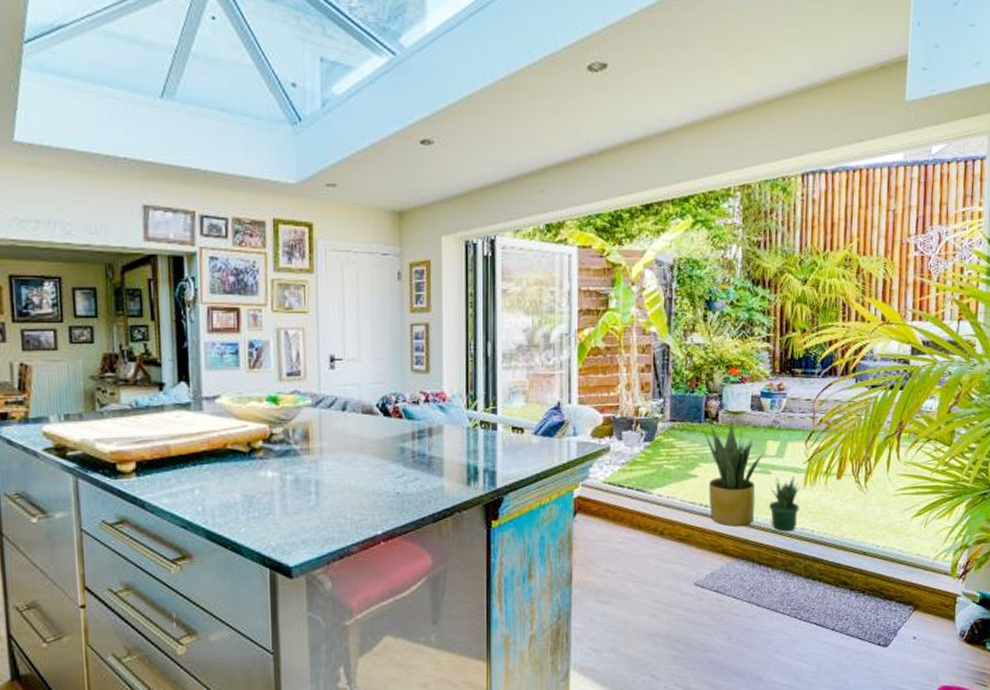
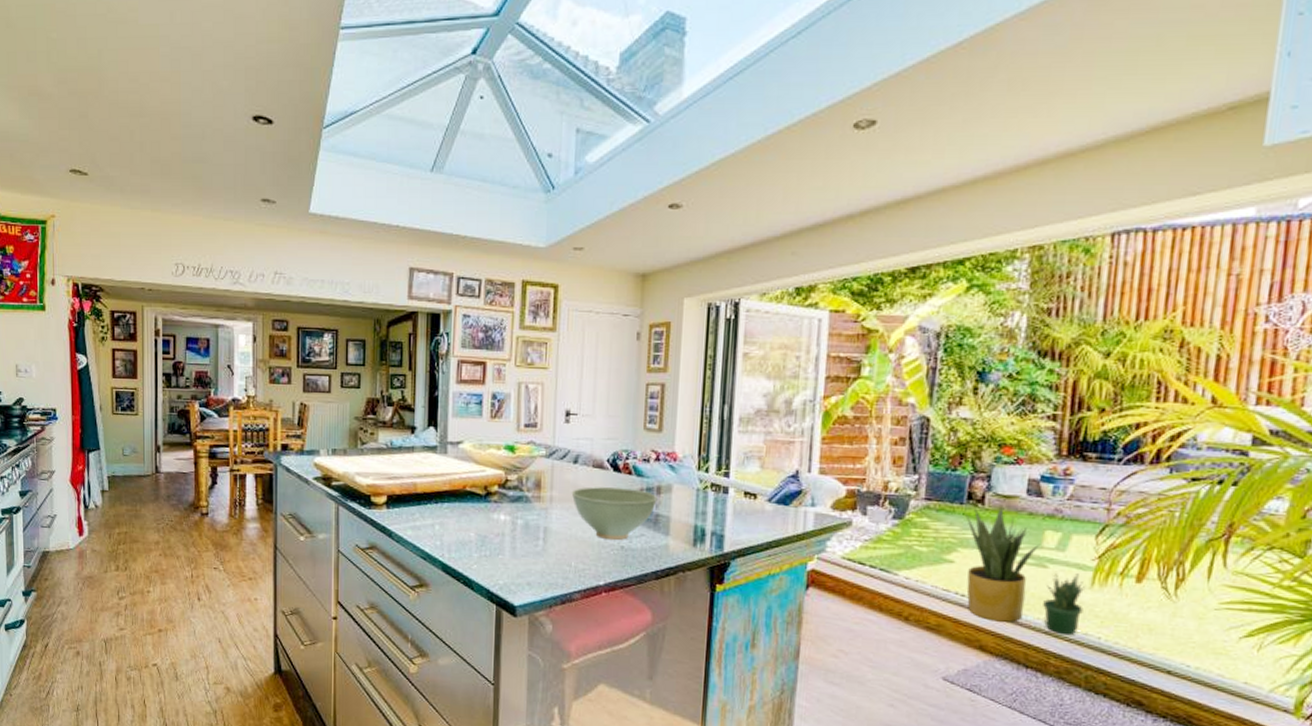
bowl: none [341,433,429,488] -> present [571,487,658,541]

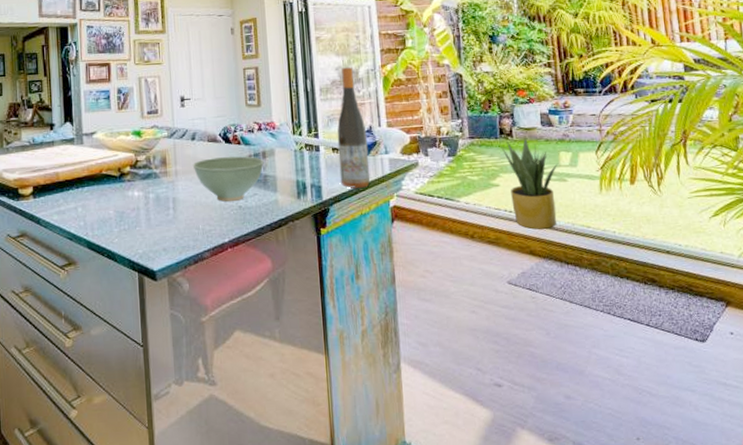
wine bottle: none [749,394,792,544] -> present [337,67,370,189]
planter: present [1043,574,1086,634] -> none [569,183,599,233]

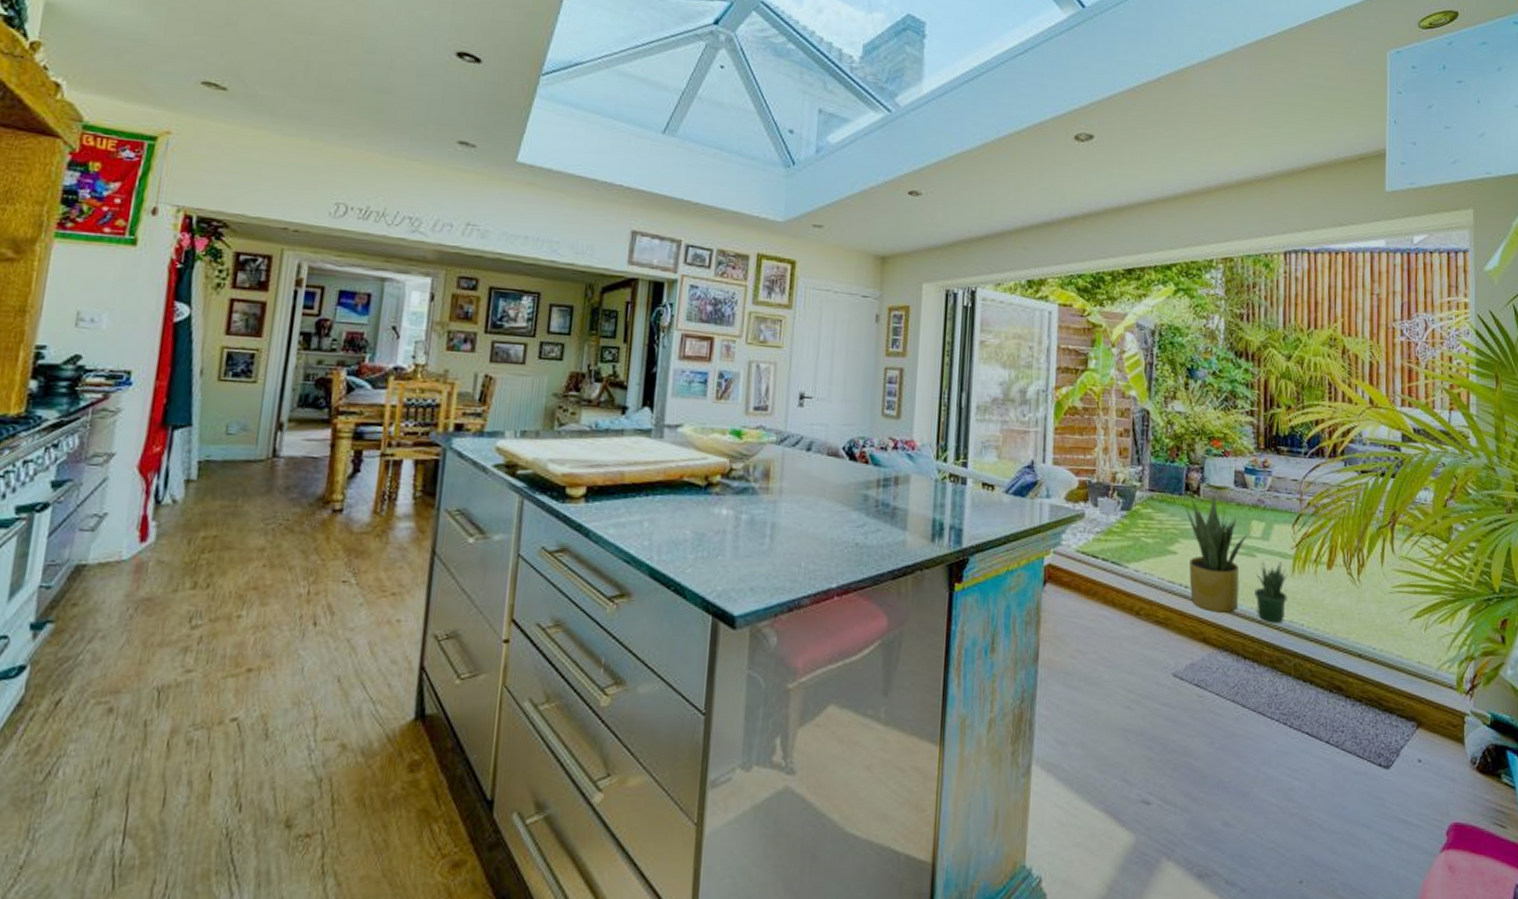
bowl: present [192,156,264,202] -> none [803,477,895,537]
wine bottle: present [337,67,370,189] -> none [987,383,1027,537]
planter: none [569,183,599,233] -> present [1254,562,1288,622]

